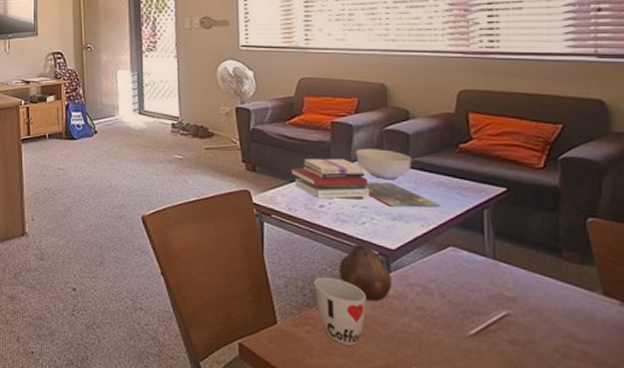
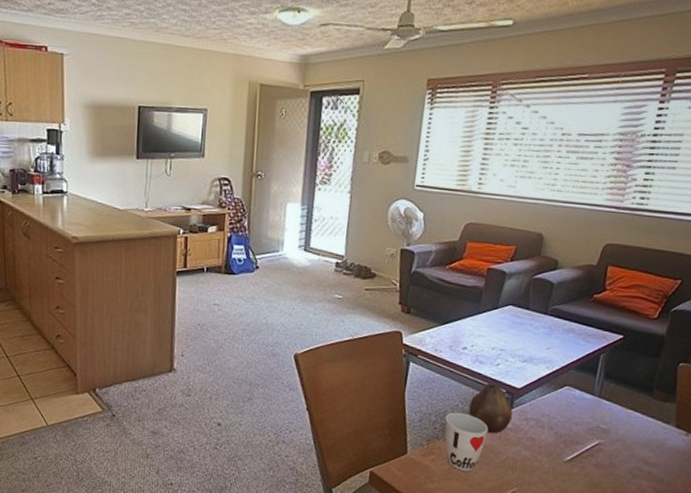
books: present [291,158,369,200] -> none [442,303,509,343]
bowl: present [355,148,412,180] -> none [503,295,552,326]
magazine: present [364,182,440,208] -> none [505,327,566,352]

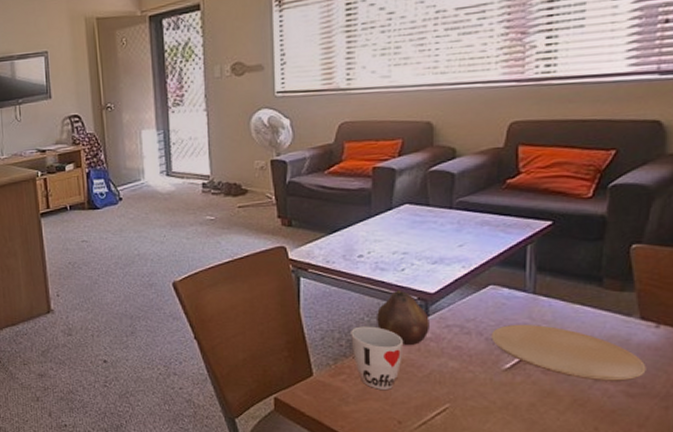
plate: none [559,422,674,479] -> present [491,324,647,381]

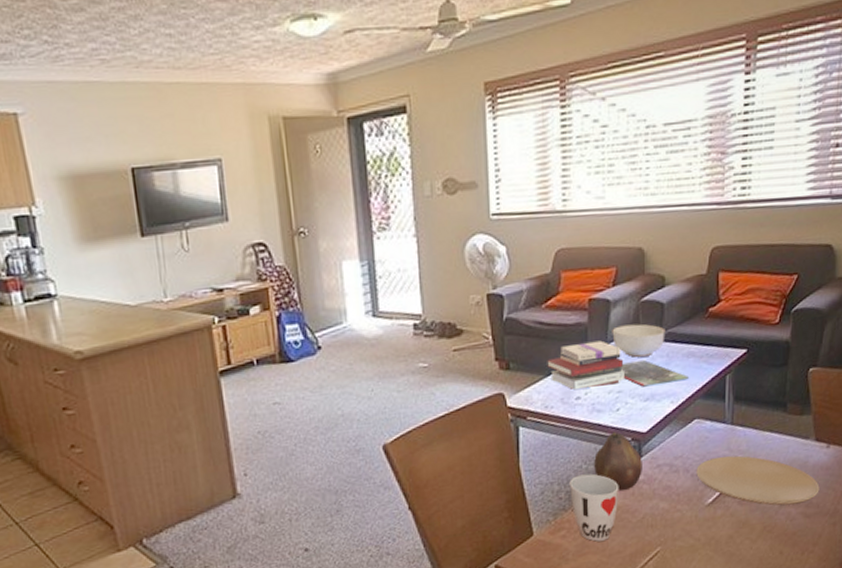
books: none [329,205,410,249] -> present [547,340,624,391]
bowl: none [397,191,456,223] -> present [612,323,665,358]
magazine: none [405,226,483,251] -> present [620,360,689,387]

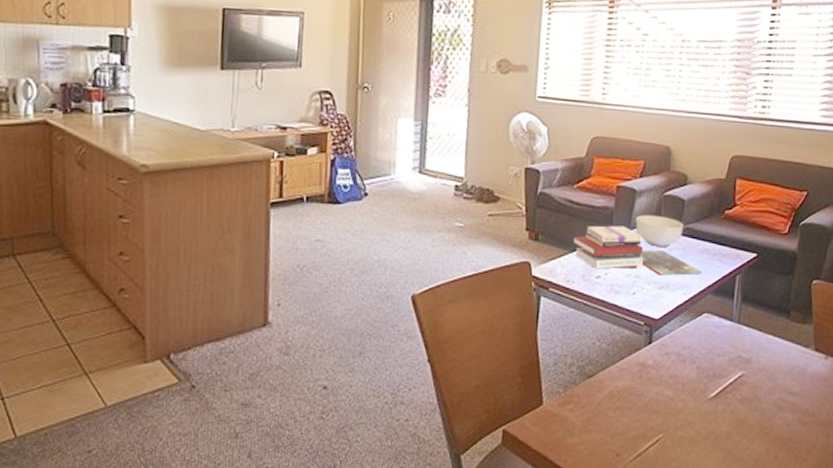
cup: present [569,473,619,542] -> none [581,351,629,420]
fruit: present [594,431,642,491] -> none [606,314,653,372]
plate: present [696,455,820,506] -> none [702,352,816,410]

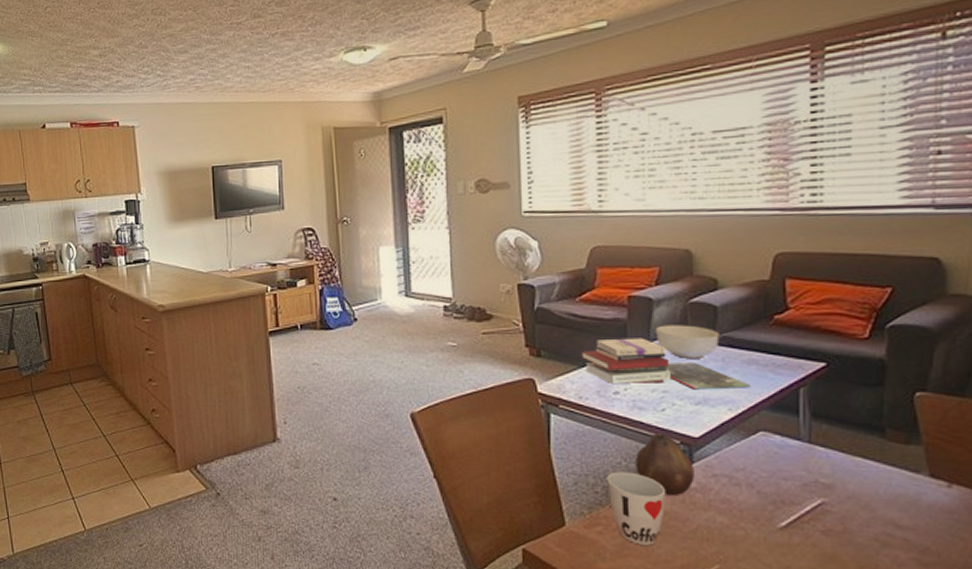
cup: none [581,351,629,420] -> present [607,471,666,545]
fruit: none [606,314,653,372] -> present [636,432,694,495]

